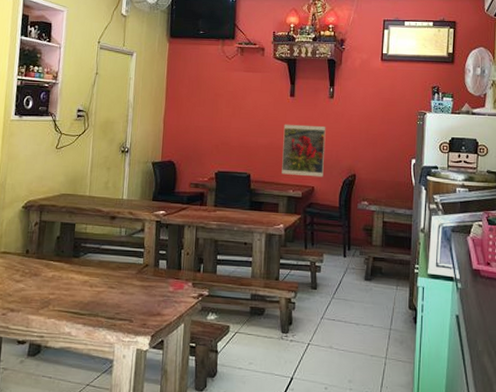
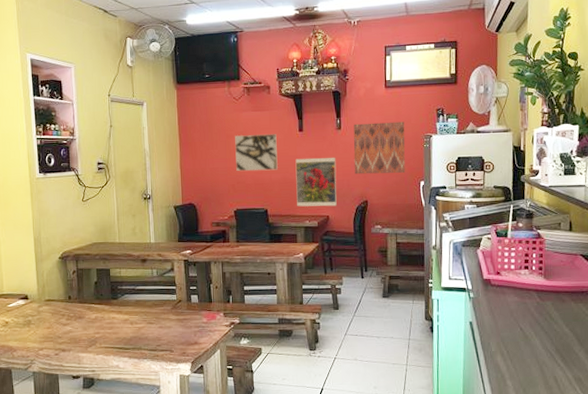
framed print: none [221,94,267,134] -> present [235,134,279,172]
wall art: none [344,94,399,149] -> present [353,121,405,175]

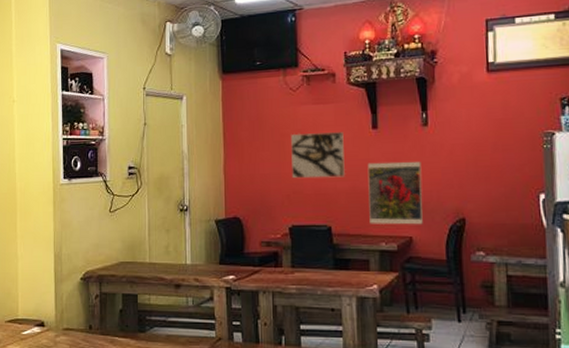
wall art: present [353,121,405,175] -> none [445,115,518,184]

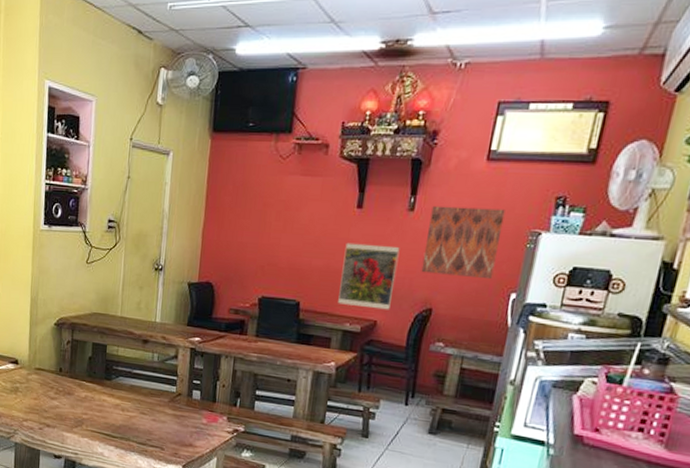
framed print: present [291,132,346,179] -> none [268,204,327,255]
wall art: none [445,115,518,184] -> present [421,205,505,280]

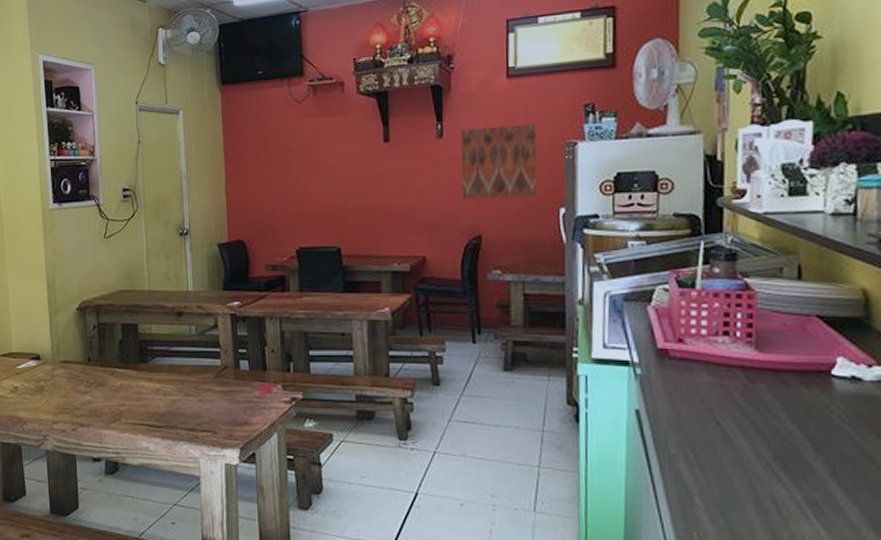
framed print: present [338,242,400,310] -> none [379,176,437,244]

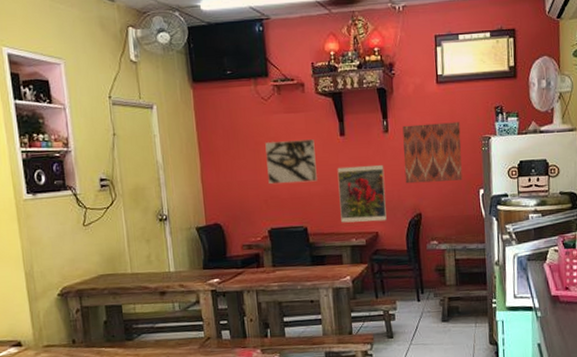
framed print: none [297,146,356,197] -> present [265,139,318,184]
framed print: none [379,176,437,244] -> present [337,164,387,223]

